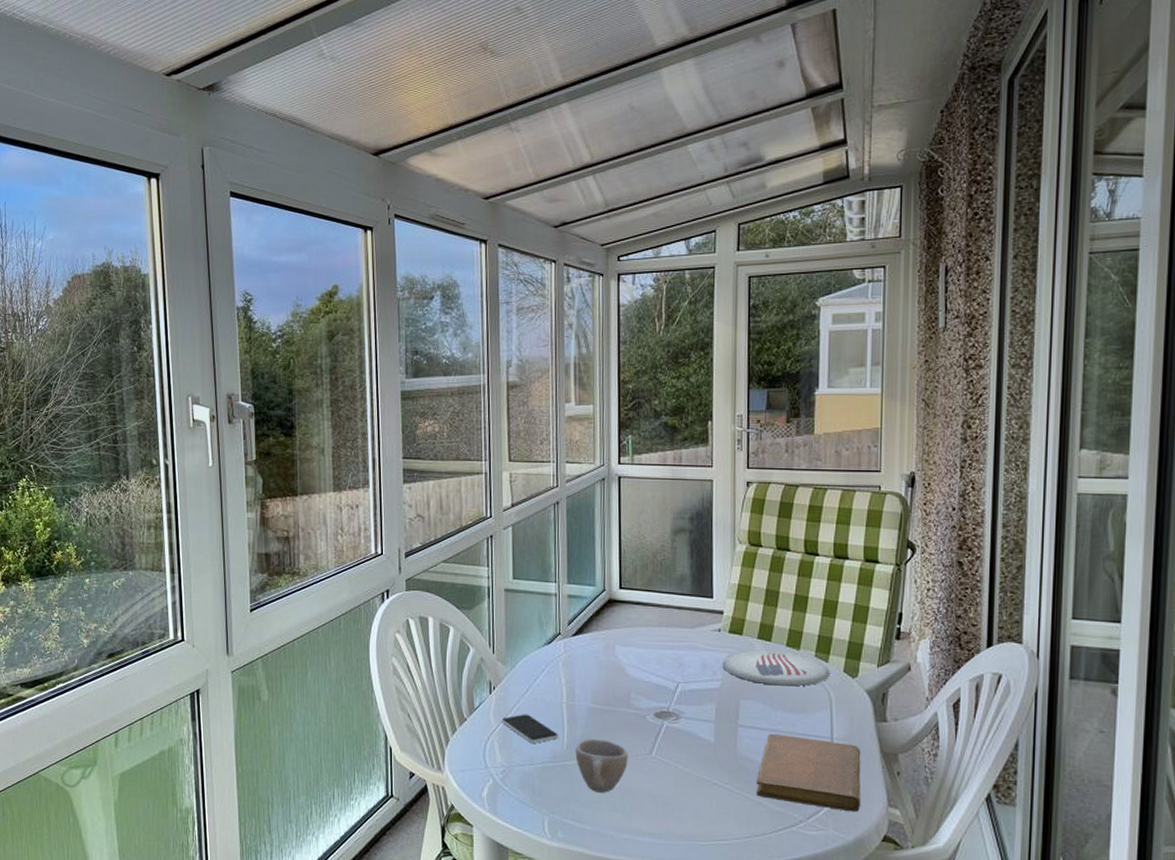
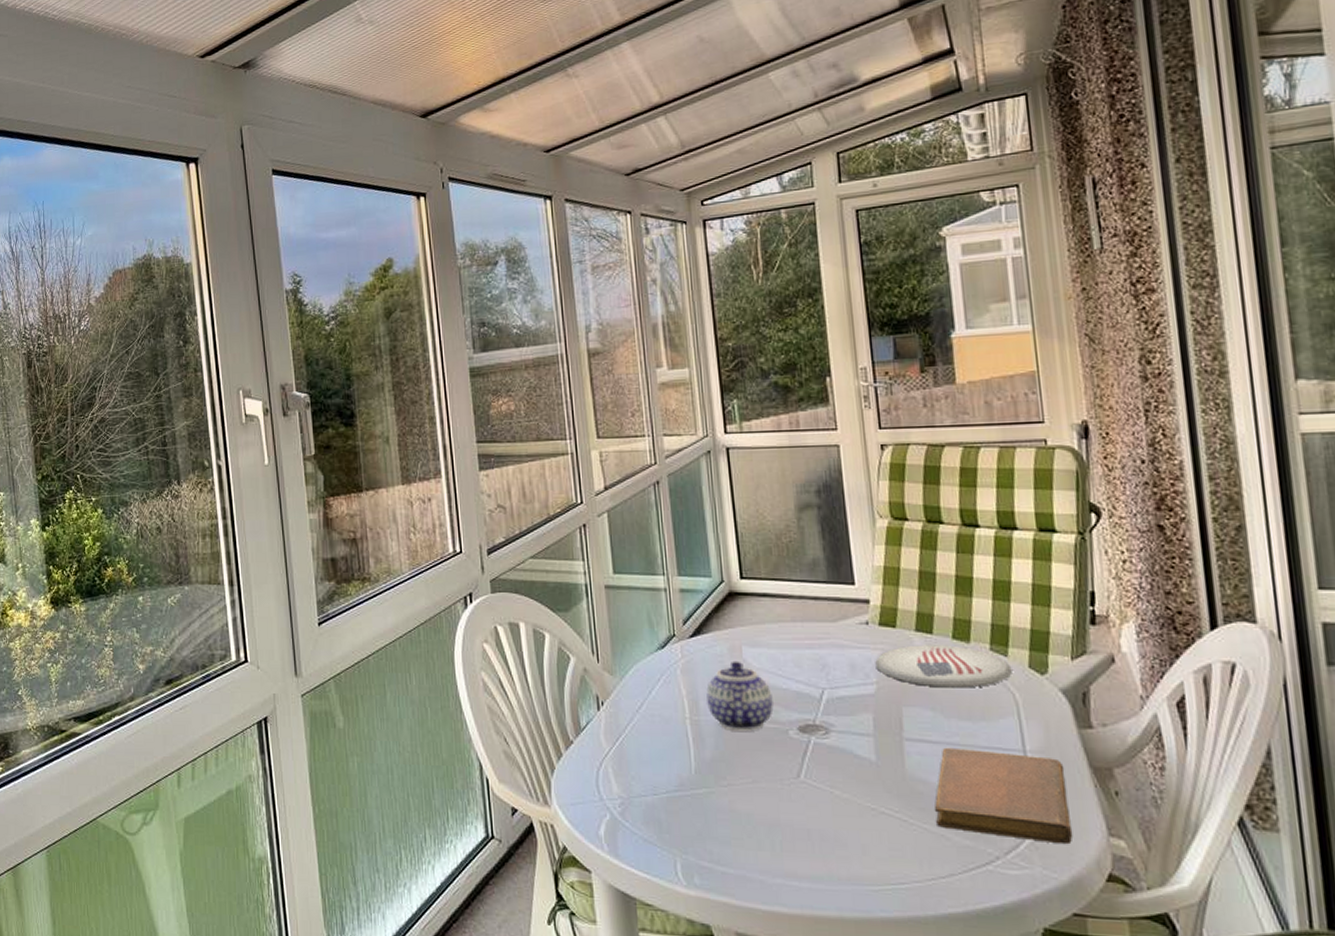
smartphone: present [501,714,559,743] -> none [614,733,685,768]
cup: present [575,739,628,793] -> none [706,761,772,827]
teapot: none [582,657,636,715] -> present [706,661,774,731]

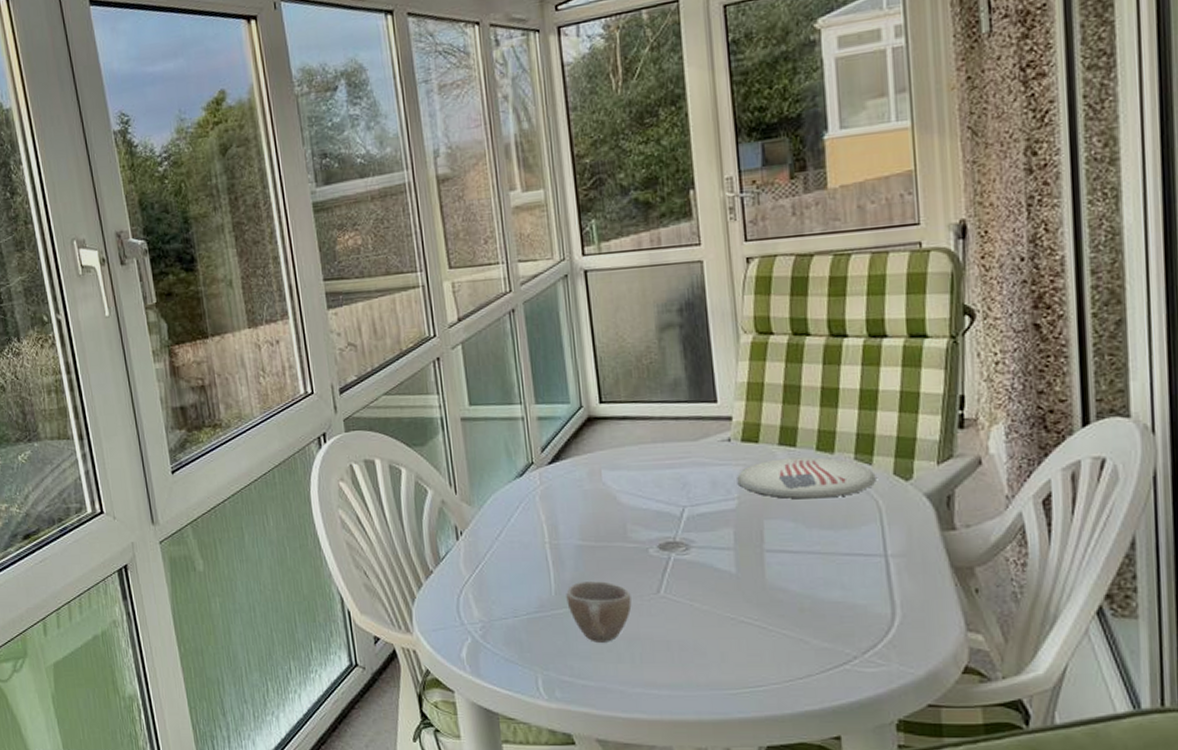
teapot: present [706,661,774,731] -> none [565,484,634,552]
cup: none [706,761,772,827] -> present [566,581,632,642]
notebook: present [934,747,1073,845] -> none [794,556,931,642]

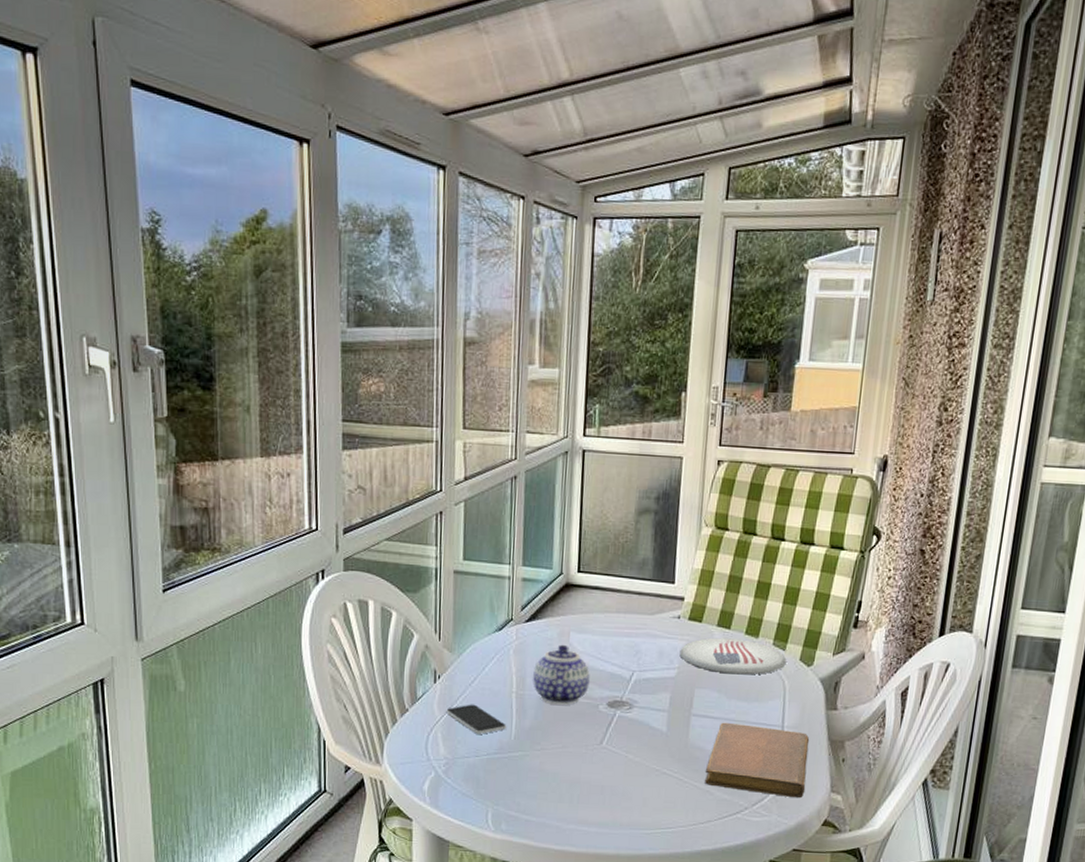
smartphone: none [474,559,545,592] -> present [446,704,507,734]
teapot: none [565,484,634,552] -> present [533,644,590,705]
cup: present [566,581,632,642] -> none [523,729,578,784]
notebook: none [794,556,931,642] -> present [705,722,810,799]

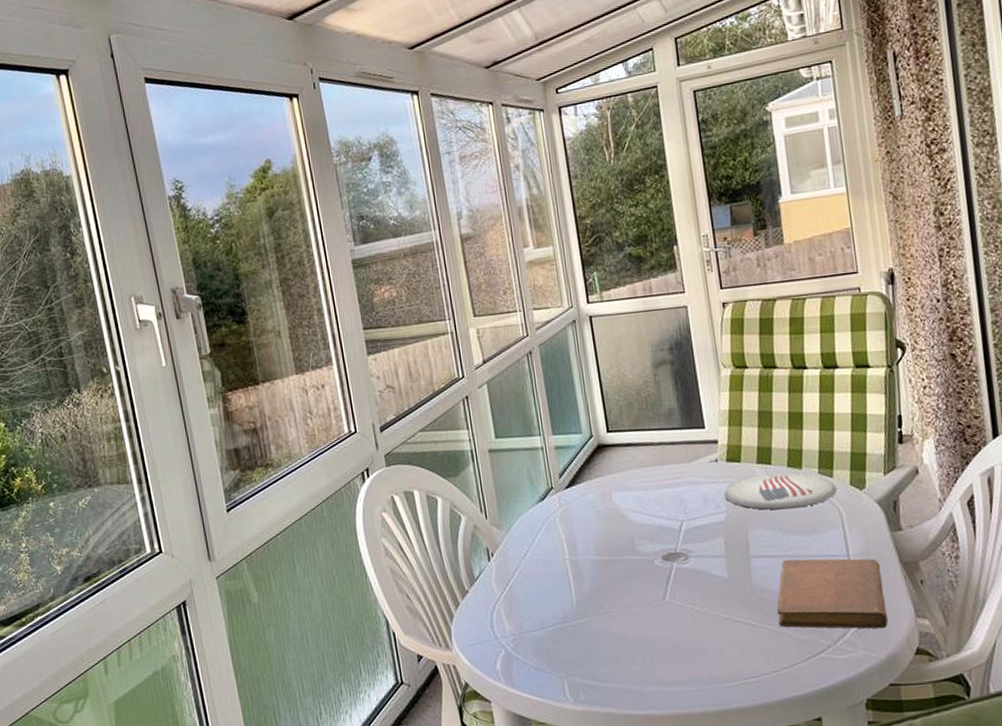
smartphone: present [446,704,507,734] -> none [504,576,567,606]
teapot: present [533,644,590,705] -> none [582,504,641,566]

